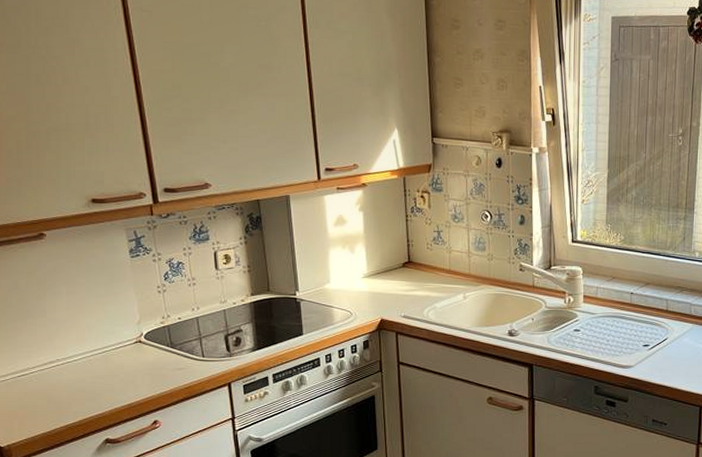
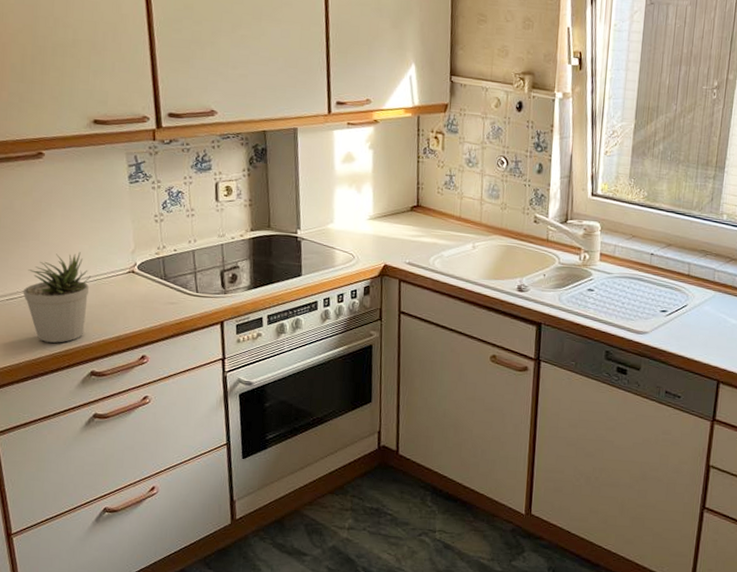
potted plant: none [34,326,99,414] -> present [23,252,90,343]

